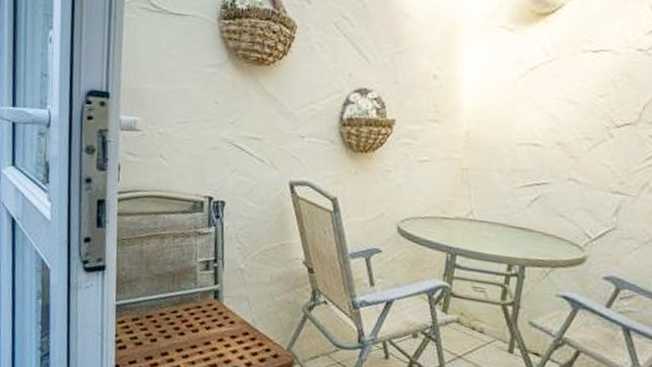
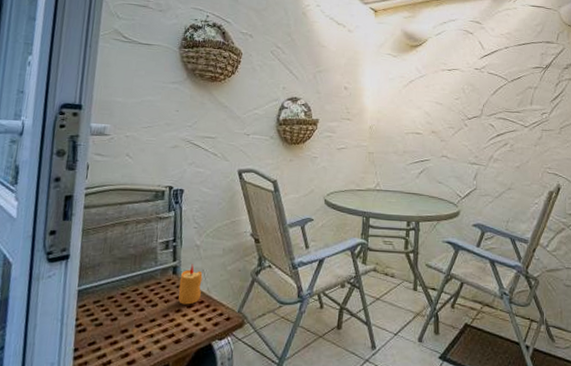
candle: none [220,289,247,335] -> present [178,264,203,305]

